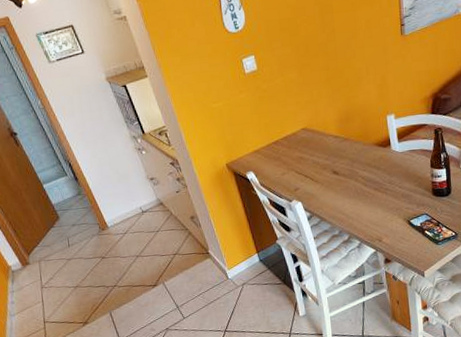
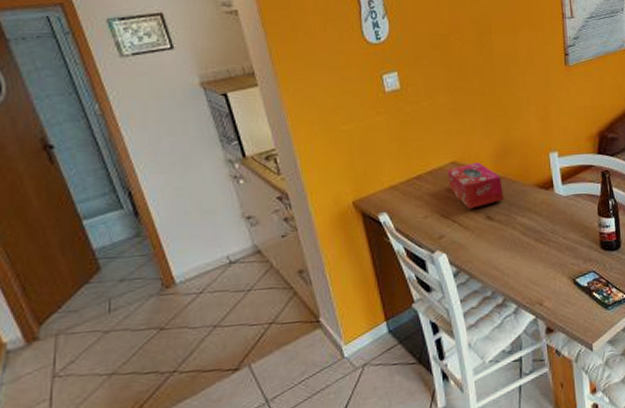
tissue box: none [298,127,347,166] -> present [446,162,504,209]

